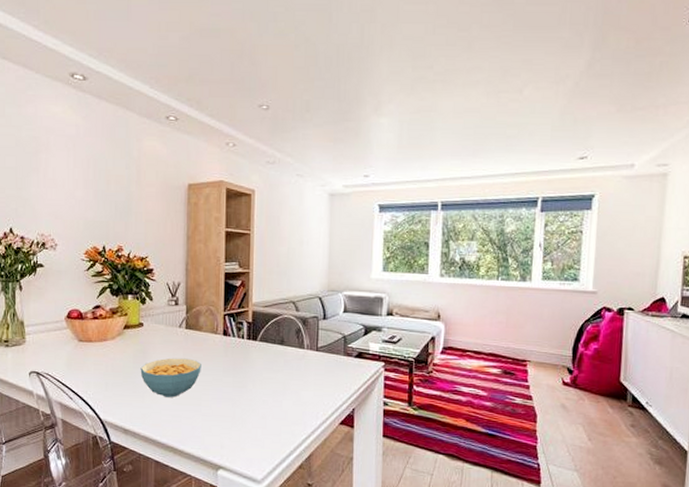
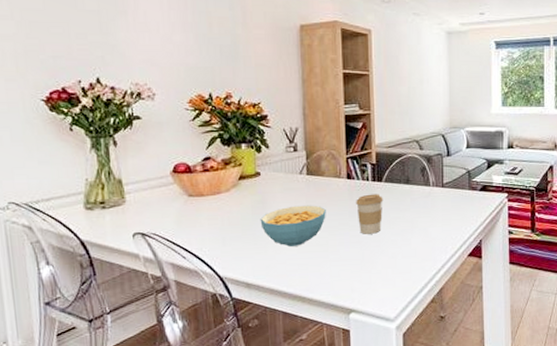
coffee cup: none [230,352,257,392] -> present [356,194,383,234]

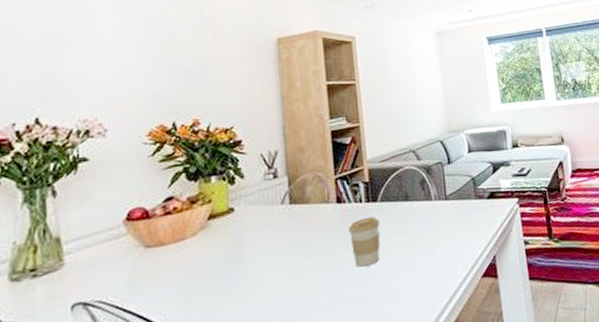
cereal bowl: present [260,205,326,247] -> none [234,239,314,295]

